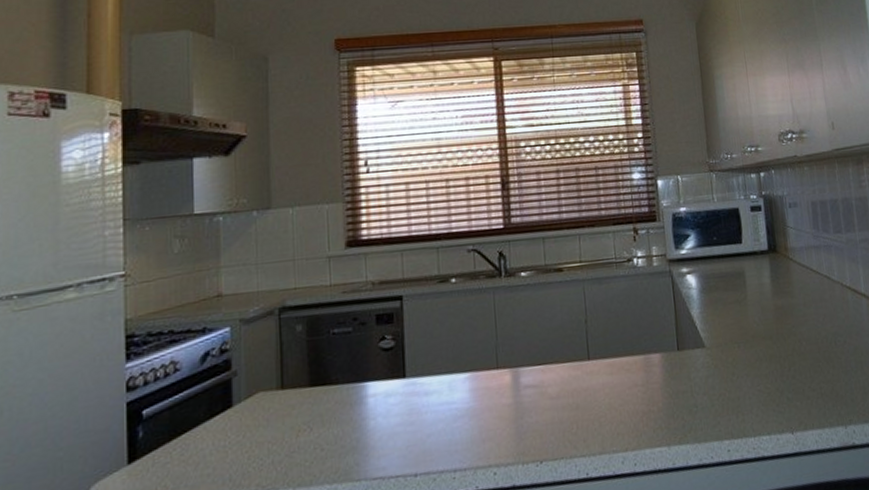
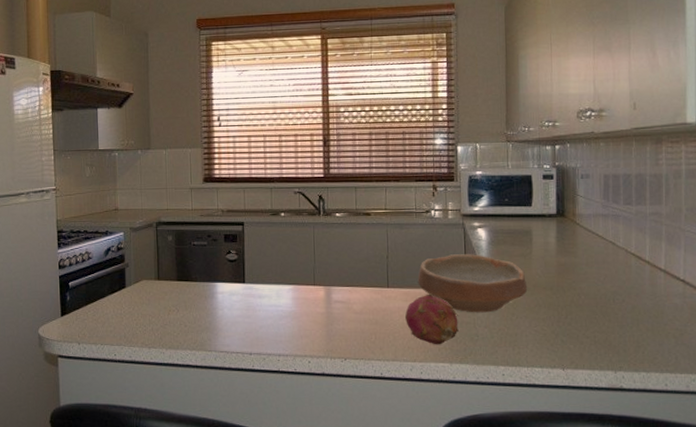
fruit: none [610,361,675,426] -> present [404,293,459,345]
bowl: none [623,306,746,379] -> present [417,254,528,313]

